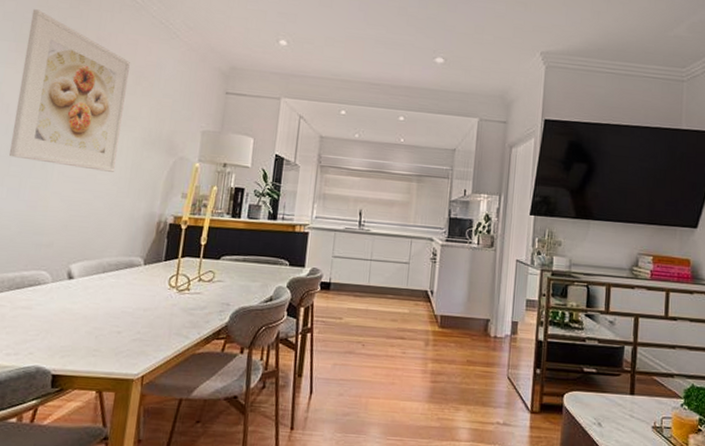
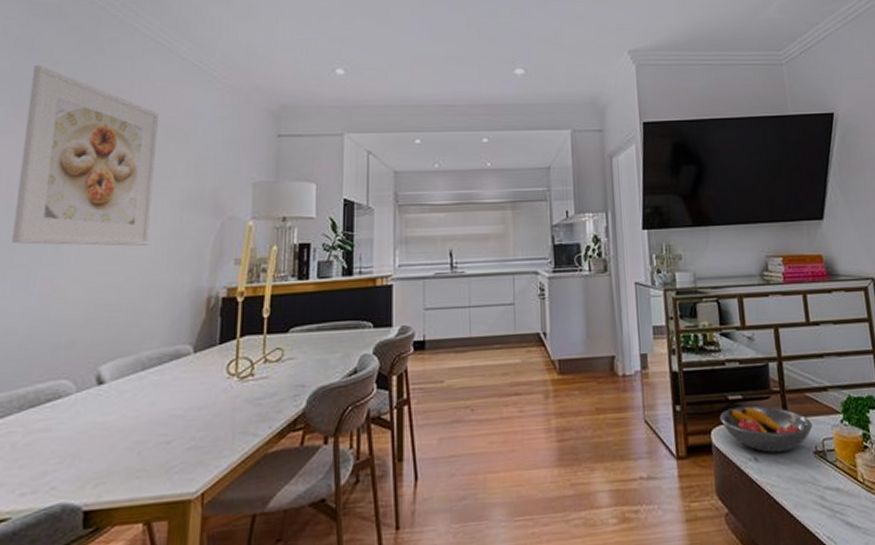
fruit bowl: none [574,378,655,422] -> present [720,405,813,453]

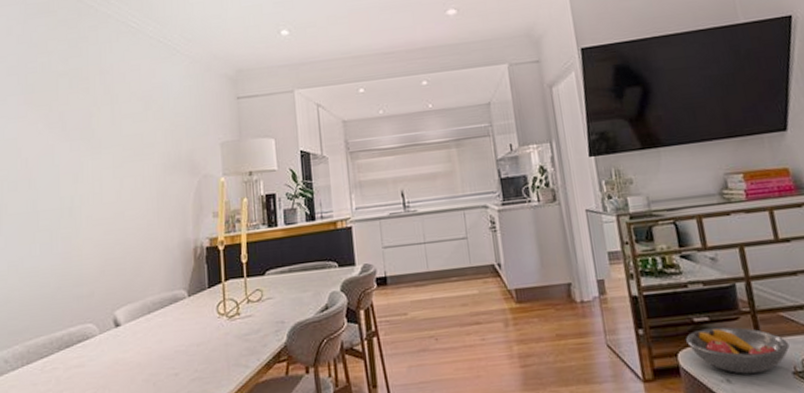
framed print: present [11,65,159,246] -> none [34,57,141,212]

